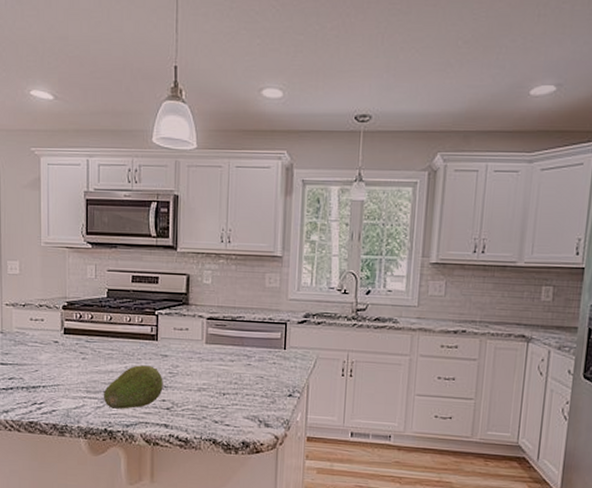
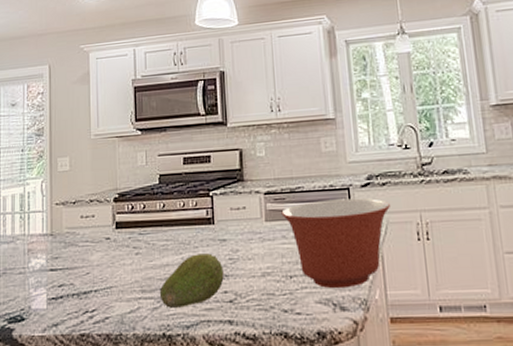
mixing bowl: none [221,331,322,409] -> present [281,198,390,289]

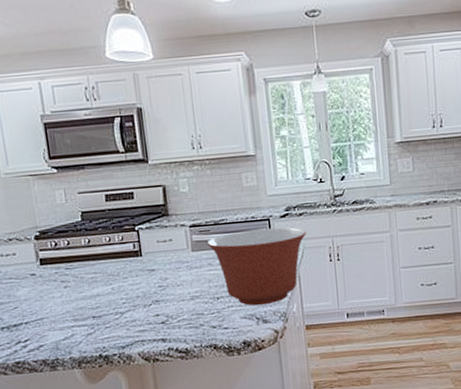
fruit: present [159,253,224,308] -> none [92,282,155,333]

